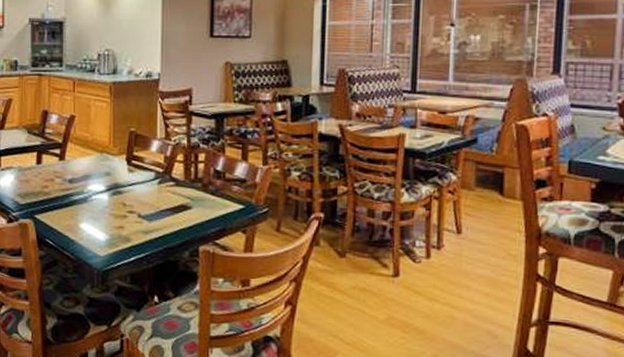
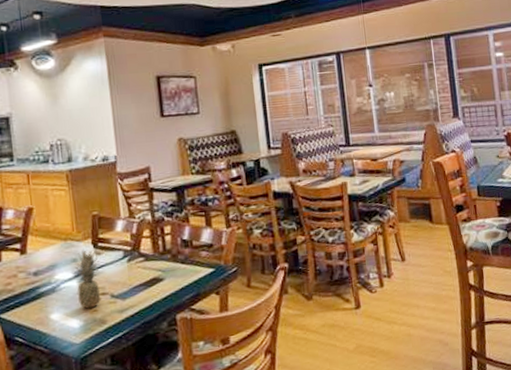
fruit: none [107,165,131,224] -> present [75,249,101,309]

